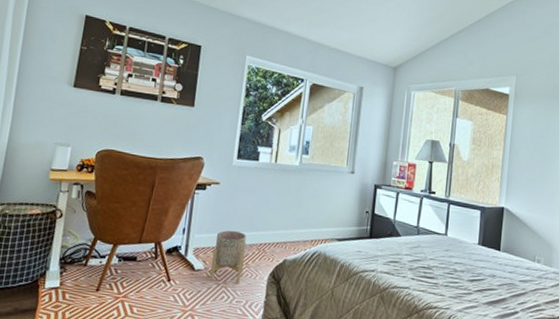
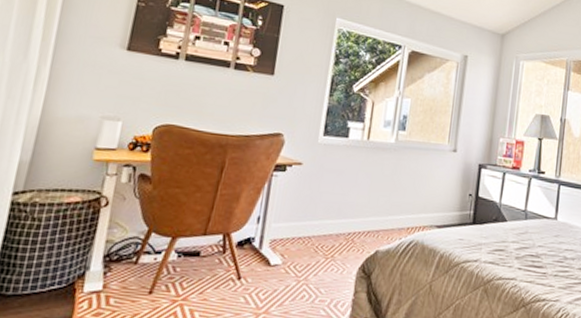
planter: present [209,230,247,285] -> none [287,218,333,281]

